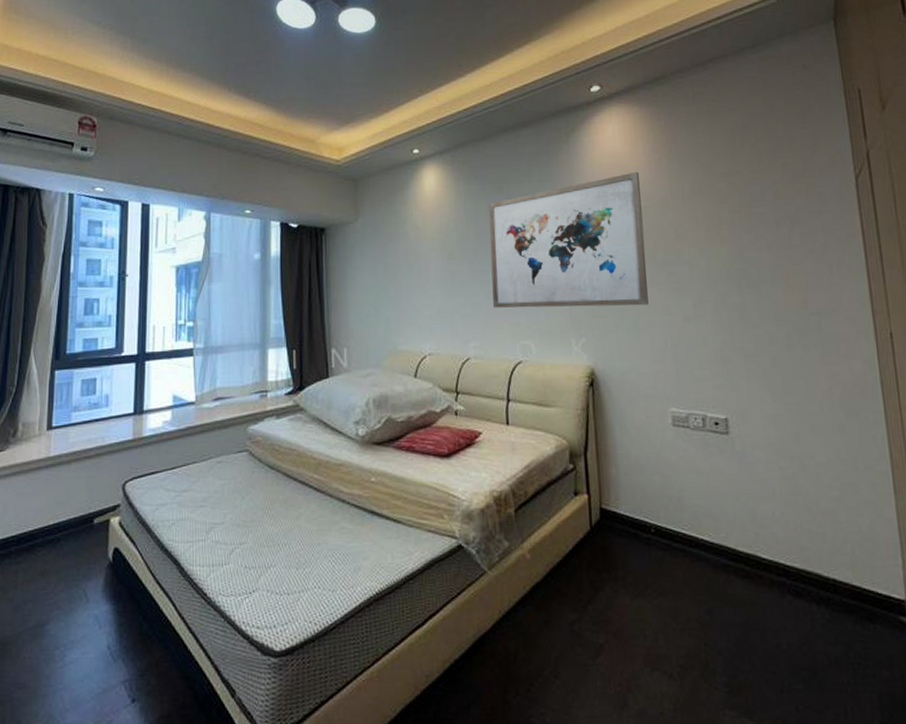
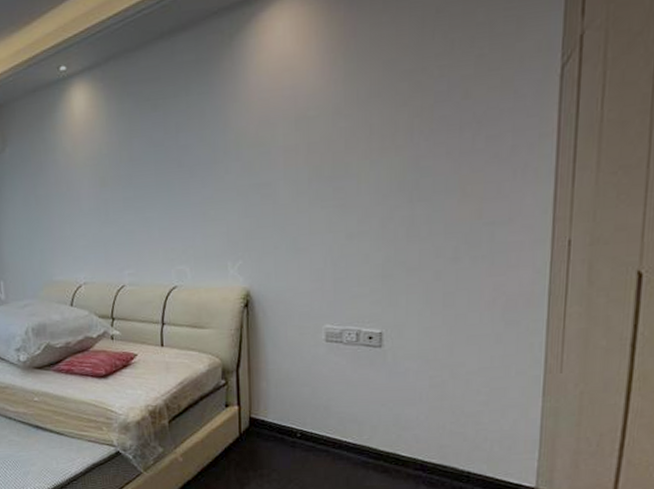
wall art: present [489,171,649,308] -> none [143,75,311,235]

